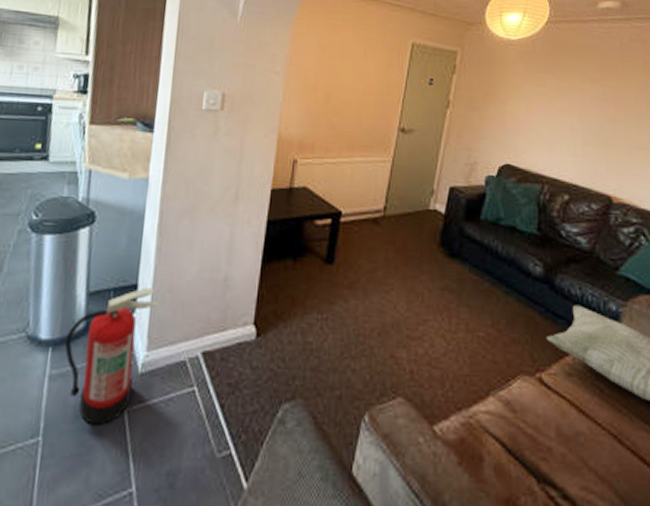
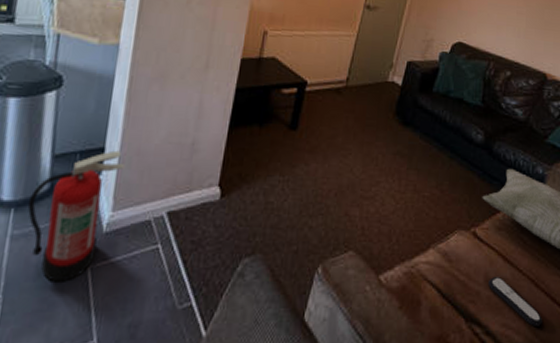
remote control: none [562,429,631,493] -> present [489,276,542,328]

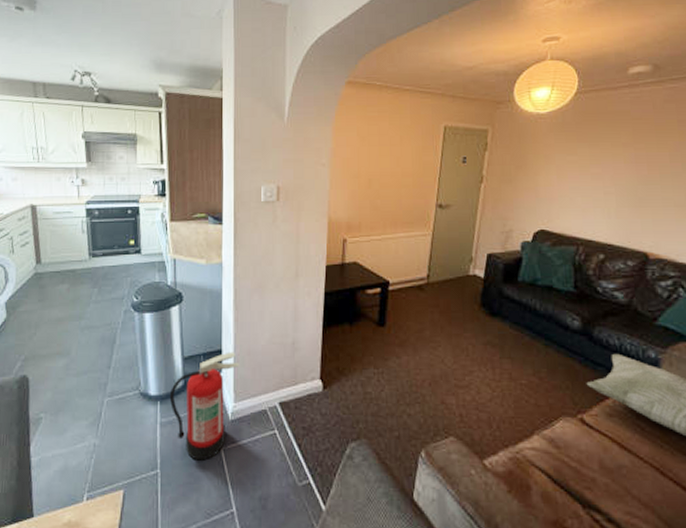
remote control: present [489,276,542,328] -> none [604,463,674,517]

